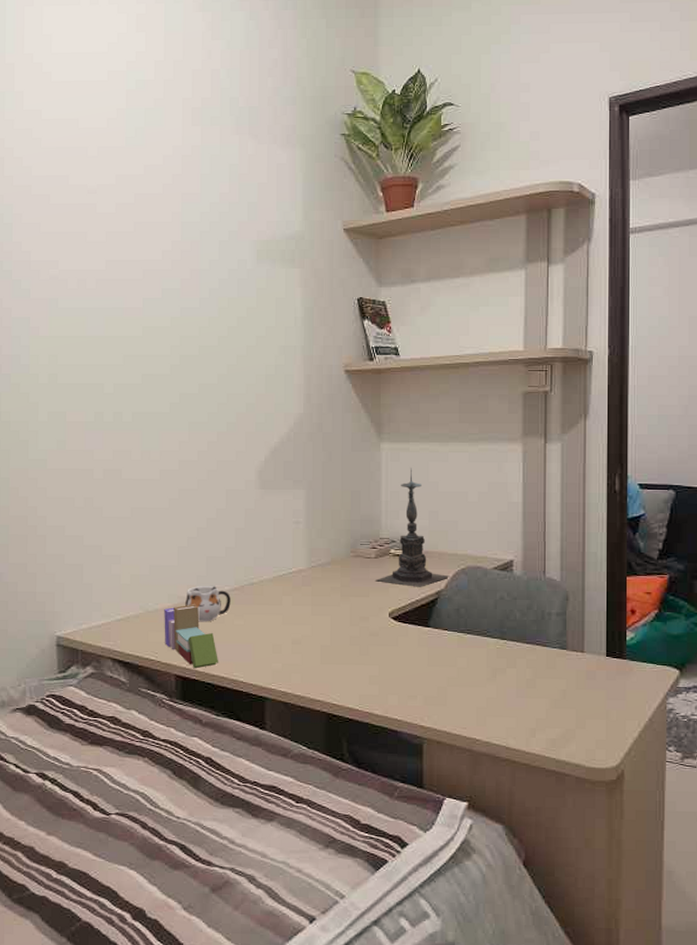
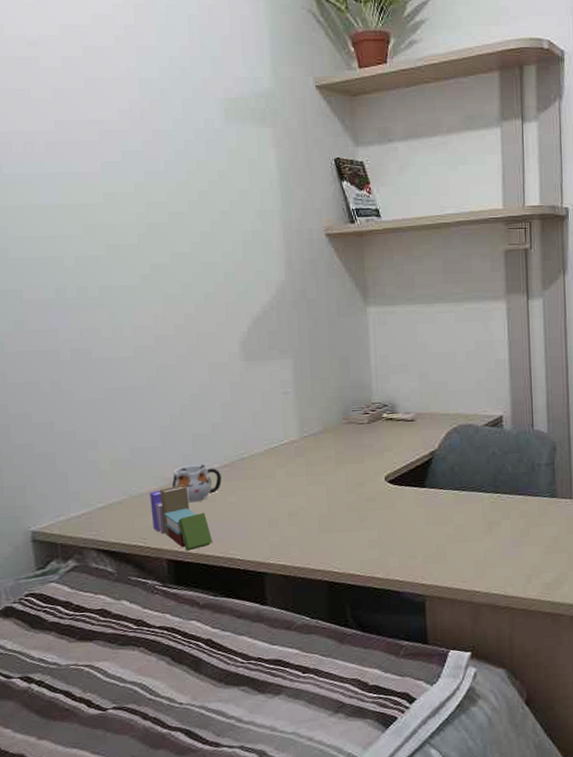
candle holder: present [376,468,450,587] -> none [370,331,443,450]

